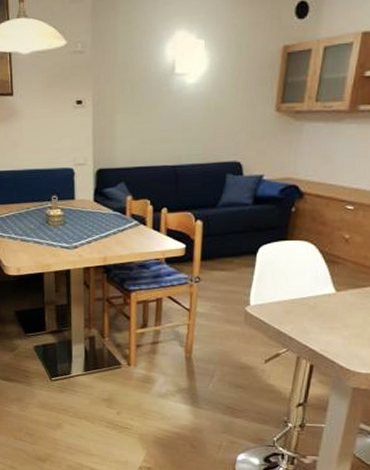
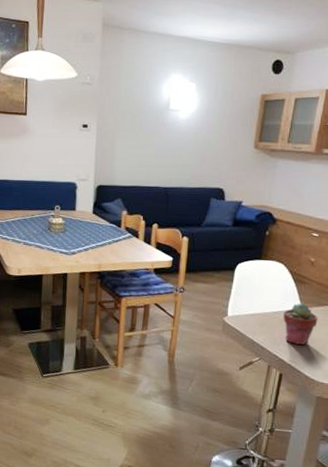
potted succulent: none [313,286,354,332] -> present [283,303,318,345]

